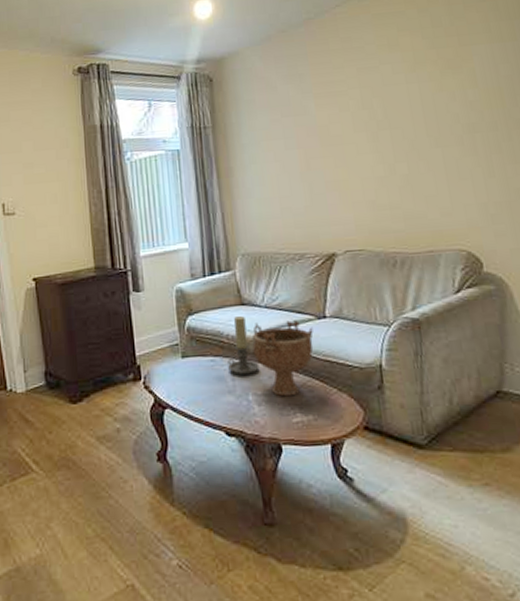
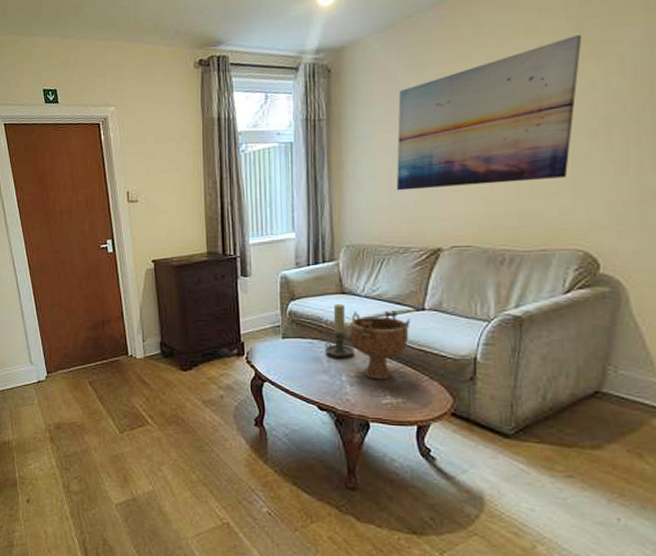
wall art: none [280,52,442,197] -> present [396,35,582,191]

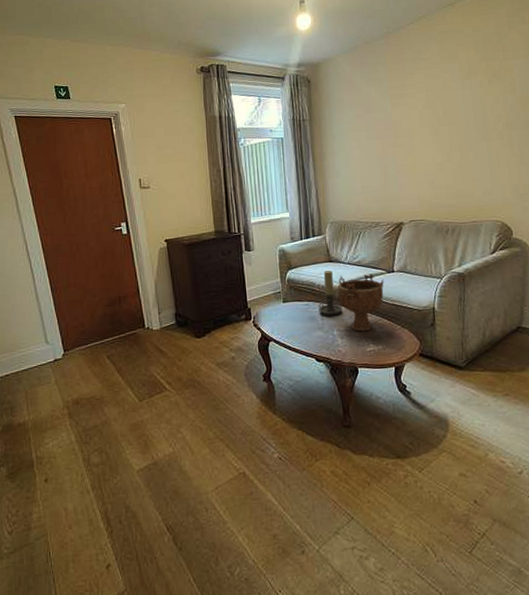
wall art: present [396,35,582,191] -> none [363,64,488,178]

